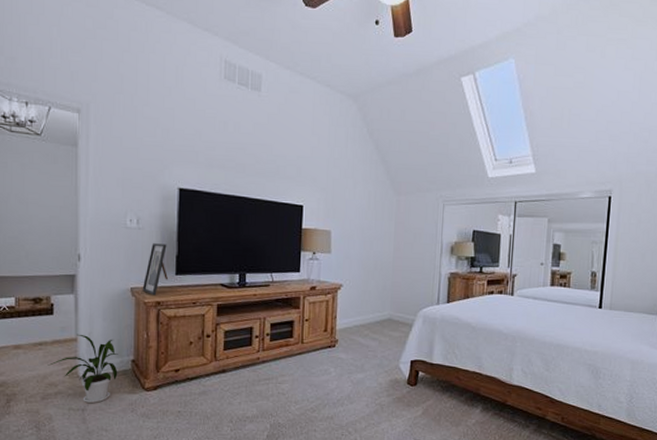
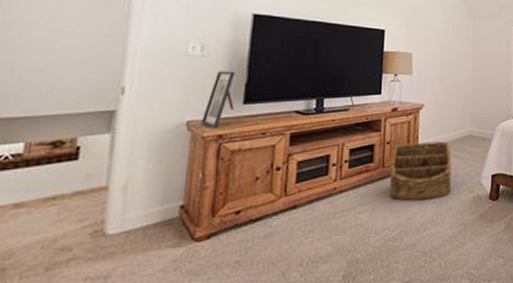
house plant: present [47,334,118,404] -> none [60,180,163,268]
basket: none [308,321,370,377] -> present [389,141,452,200]

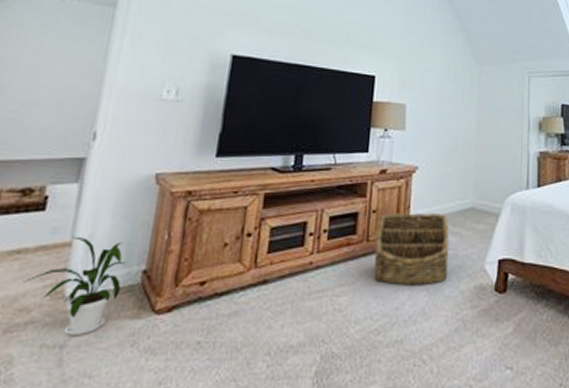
house plant: none [60,180,163,268] -> present [22,236,126,337]
picture frame: present [201,71,235,129] -> none [170,118,210,184]

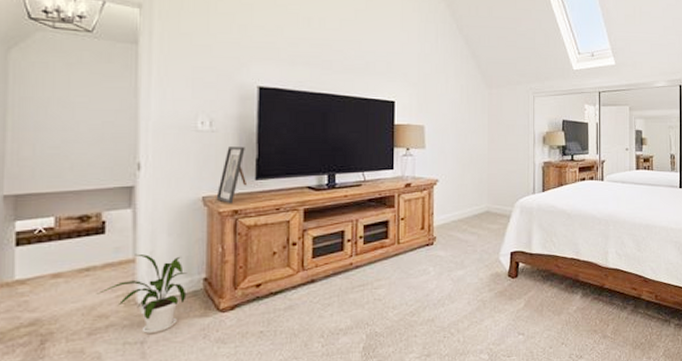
picture frame: none [170,118,210,184] -> present [216,146,246,204]
basket: present [374,212,450,284] -> none [405,218,469,276]

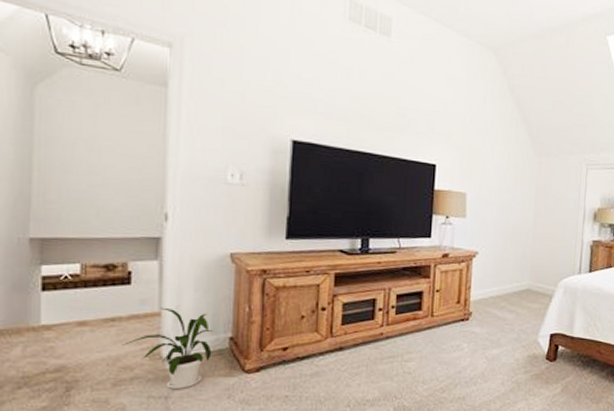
picture frame: present [216,146,246,204] -> none [244,202,276,263]

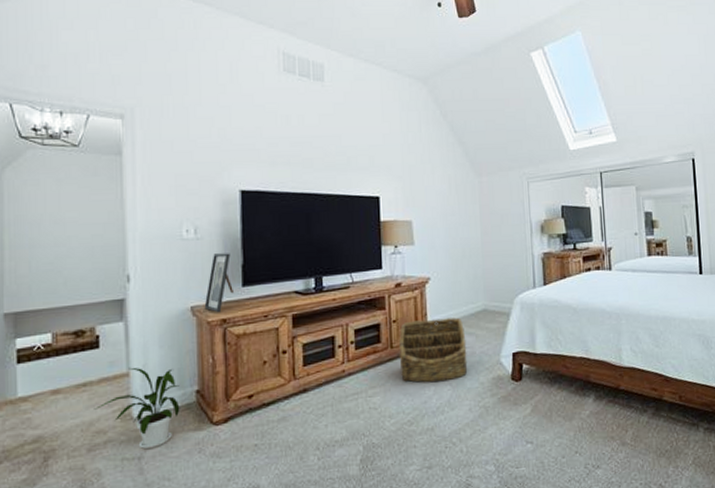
picture frame: none [244,202,276,263] -> present [204,253,233,313]
basket: none [438,292,507,353] -> present [399,317,468,382]

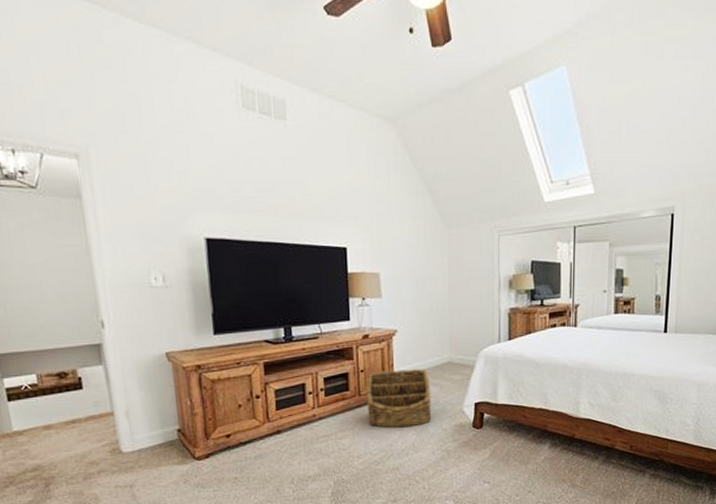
house plant: present [94,367,180,450] -> none [84,407,164,479]
picture frame: present [204,253,233,313] -> none [178,301,206,359]

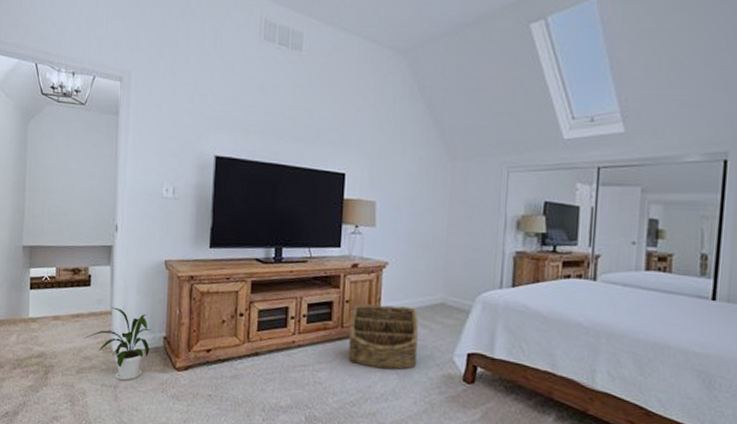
house plant: none [84,407,164,479] -> present [83,307,151,381]

